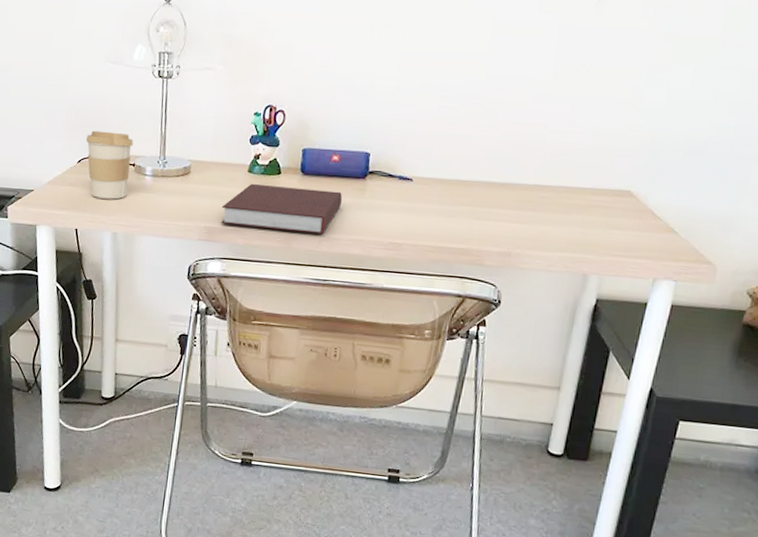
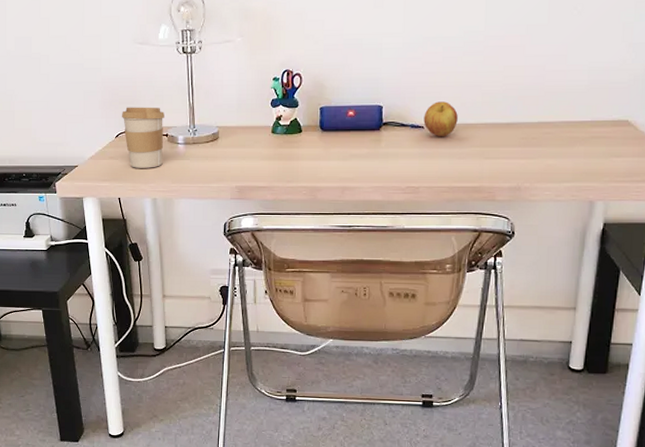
notebook: present [221,183,343,235] -> none [249,143,361,185]
apple: none [412,153,450,193] -> present [423,101,458,137]

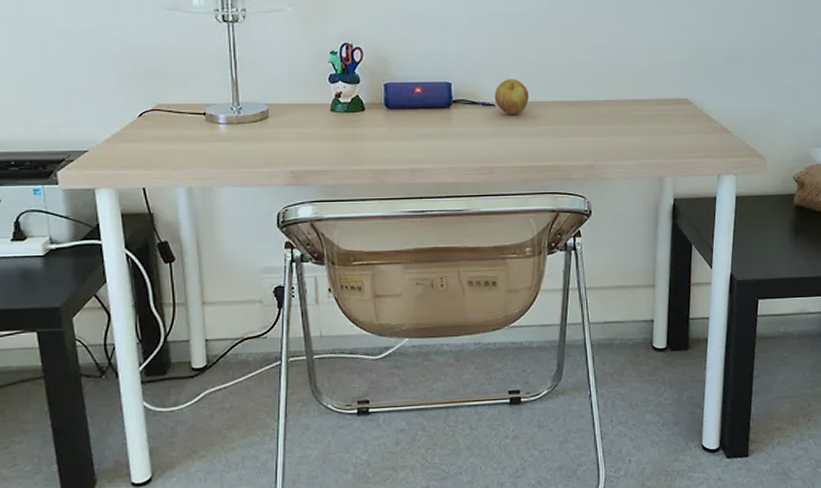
coffee cup: present [121,107,164,168] -> none [145,81,201,152]

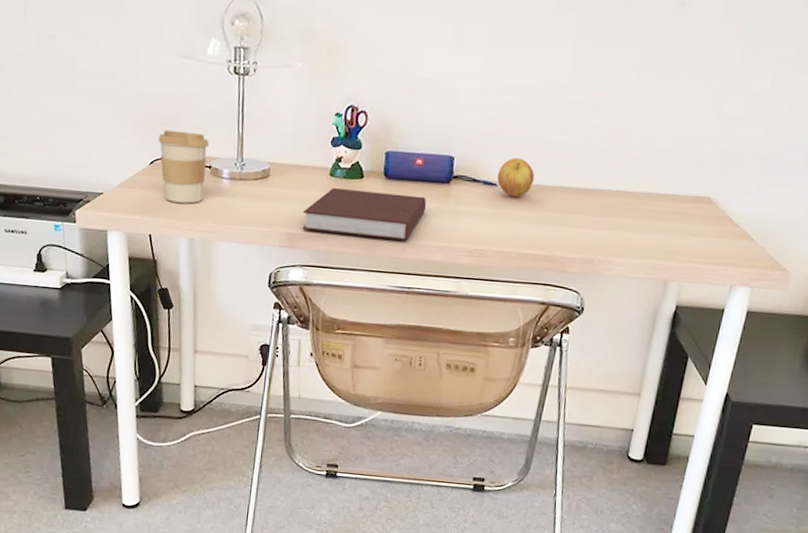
coffee cup: none [145,81,201,152] -> present [157,130,209,204]
notebook: none [306,122,430,167] -> present [302,187,427,241]

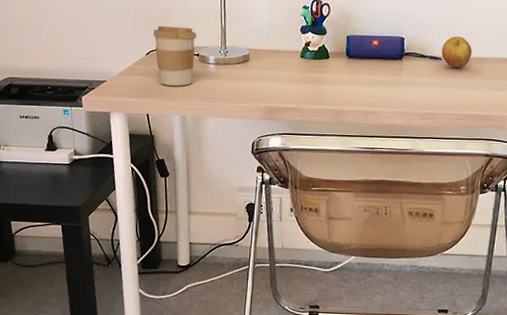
notebook: present [302,187,427,241] -> none [278,67,384,109]

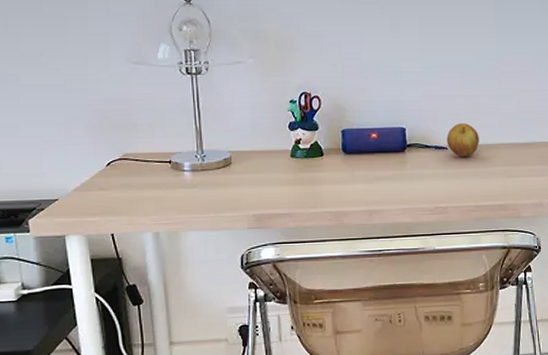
coffee cup: present [152,26,196,86] -> none [113,131,167,200]

